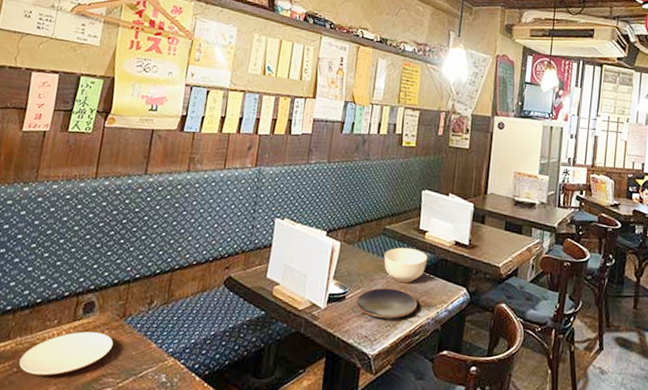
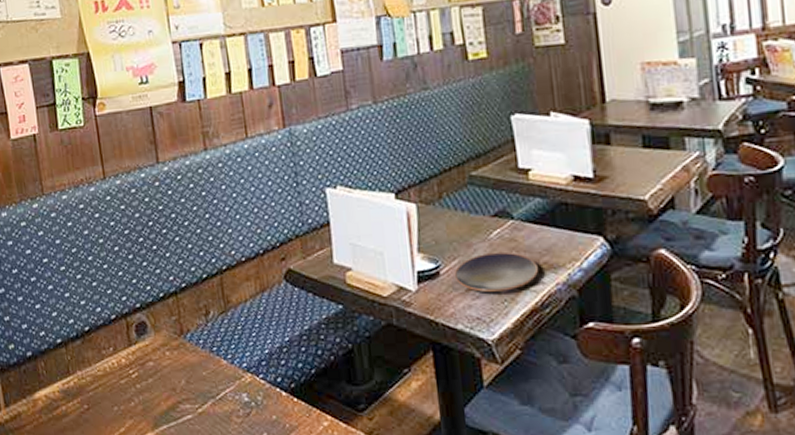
plate: present [19,331,114,376] -> none [87,355,180,409]
bowl: present [384,247,428,284] -> none [477,195,540,243]

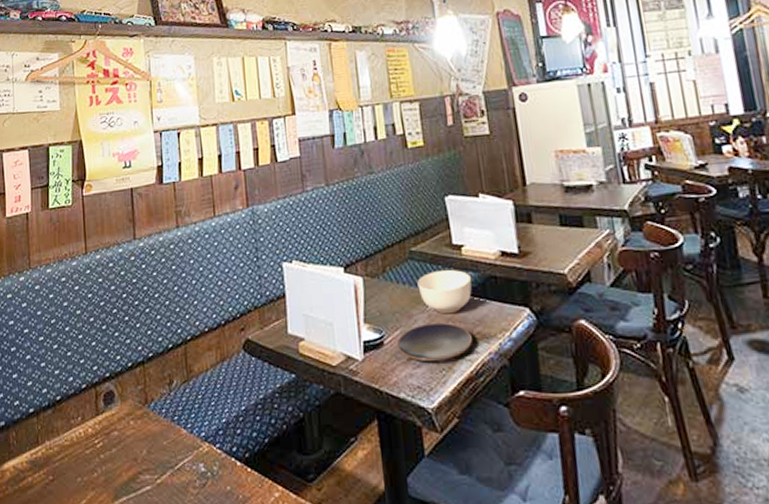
bowl: none [477,195,540,243] -> present [417,269,472,314]

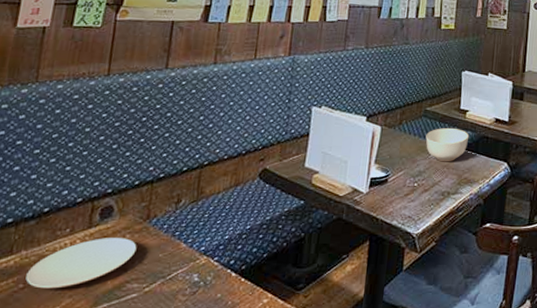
plate: none [53,425,142,481] -> present [25,238,137,289]
plate: present [396,322,473,361] -> none [398,167,461,197]

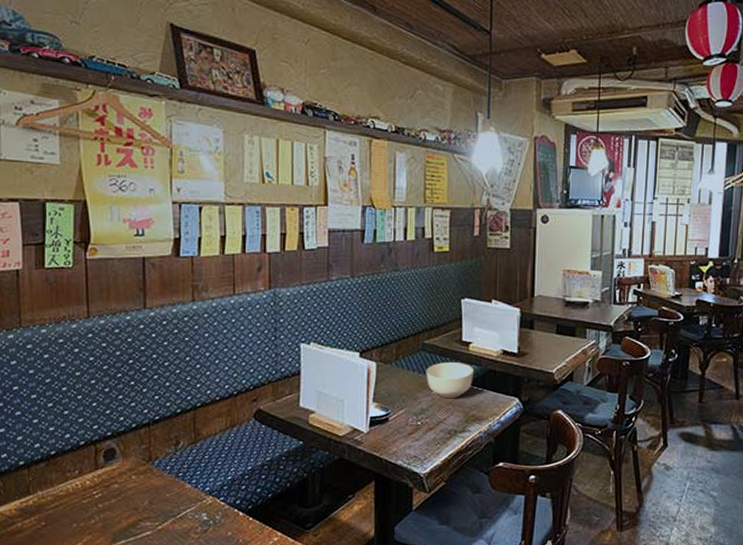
plate: present [25,238,137,289] -> none [46,479,144,526]

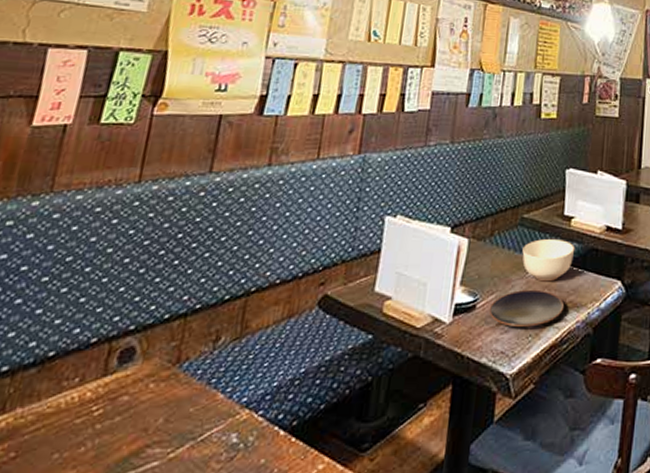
plate: none [400,405,468,436] -> present [488,289,565,327]

